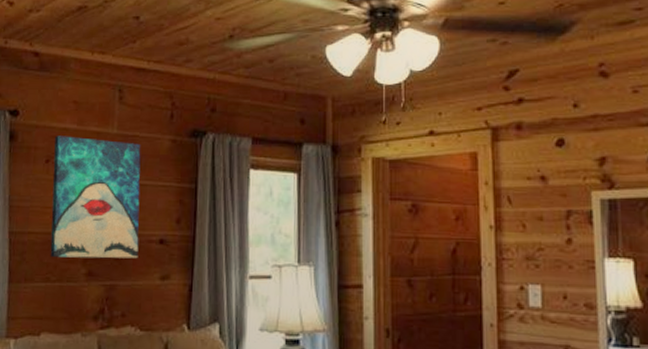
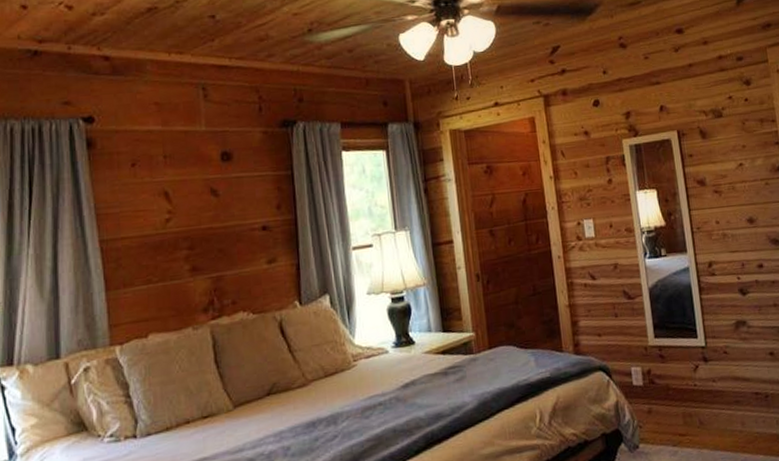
wall art: present [50,136,141,259] -> none [138,138,242,258]

